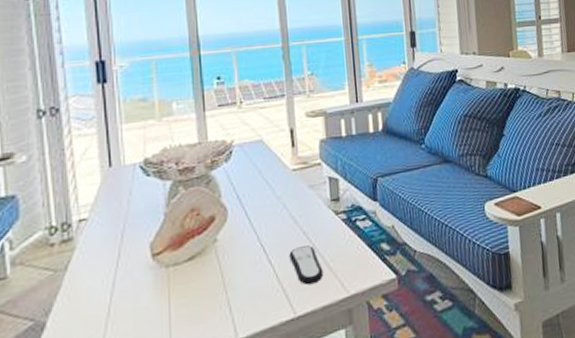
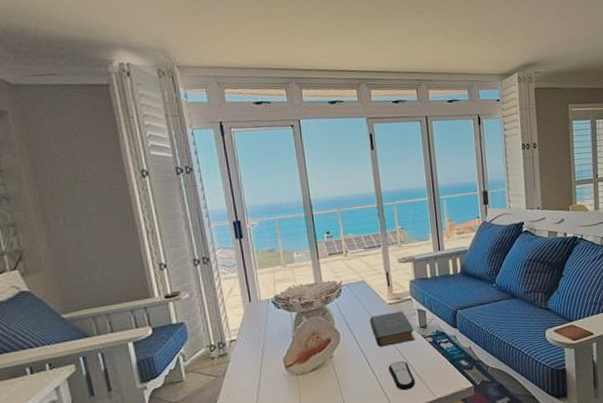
book: none [266,179,326,227] -> present [369,311,416,347]

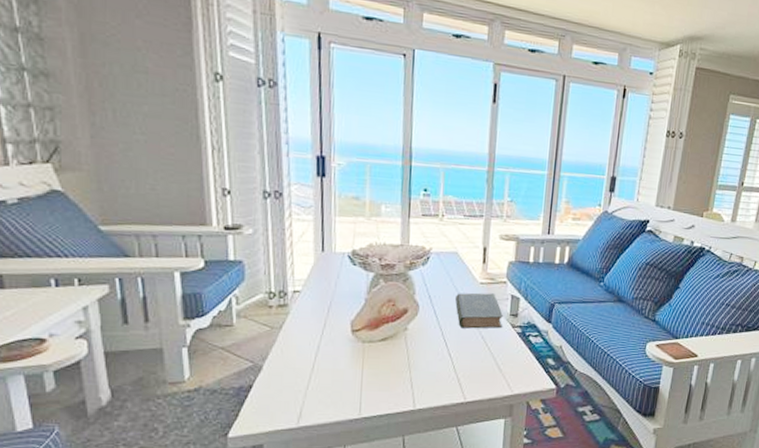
remote control: present [388,361,416,391] -> none [467,348,494,380]

